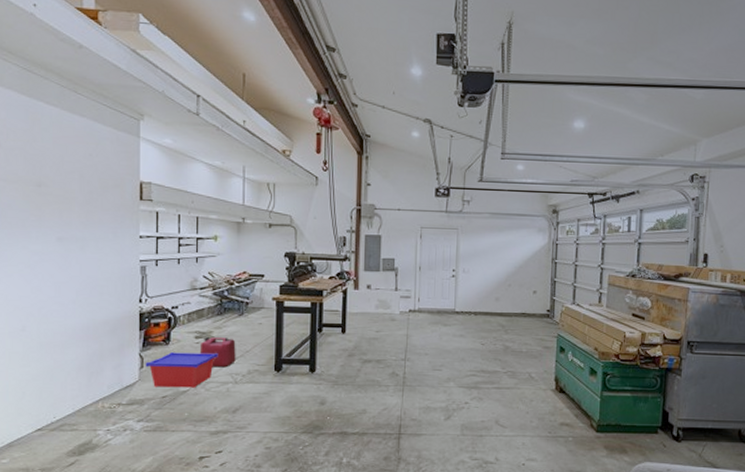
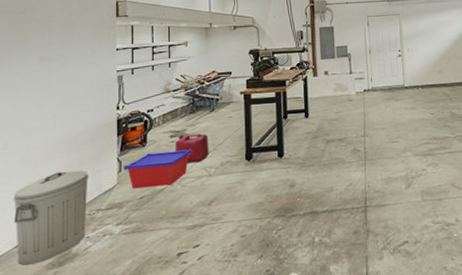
trash can: none [33,361,109,450] -> present [13,170,88,266]

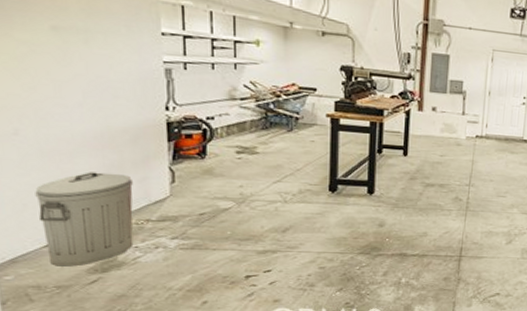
storage bin: present [123,149,192,189] -> none [177,167,264,206]
fuel can: present [174,133,209,164] -> none [242,153,285,186]

